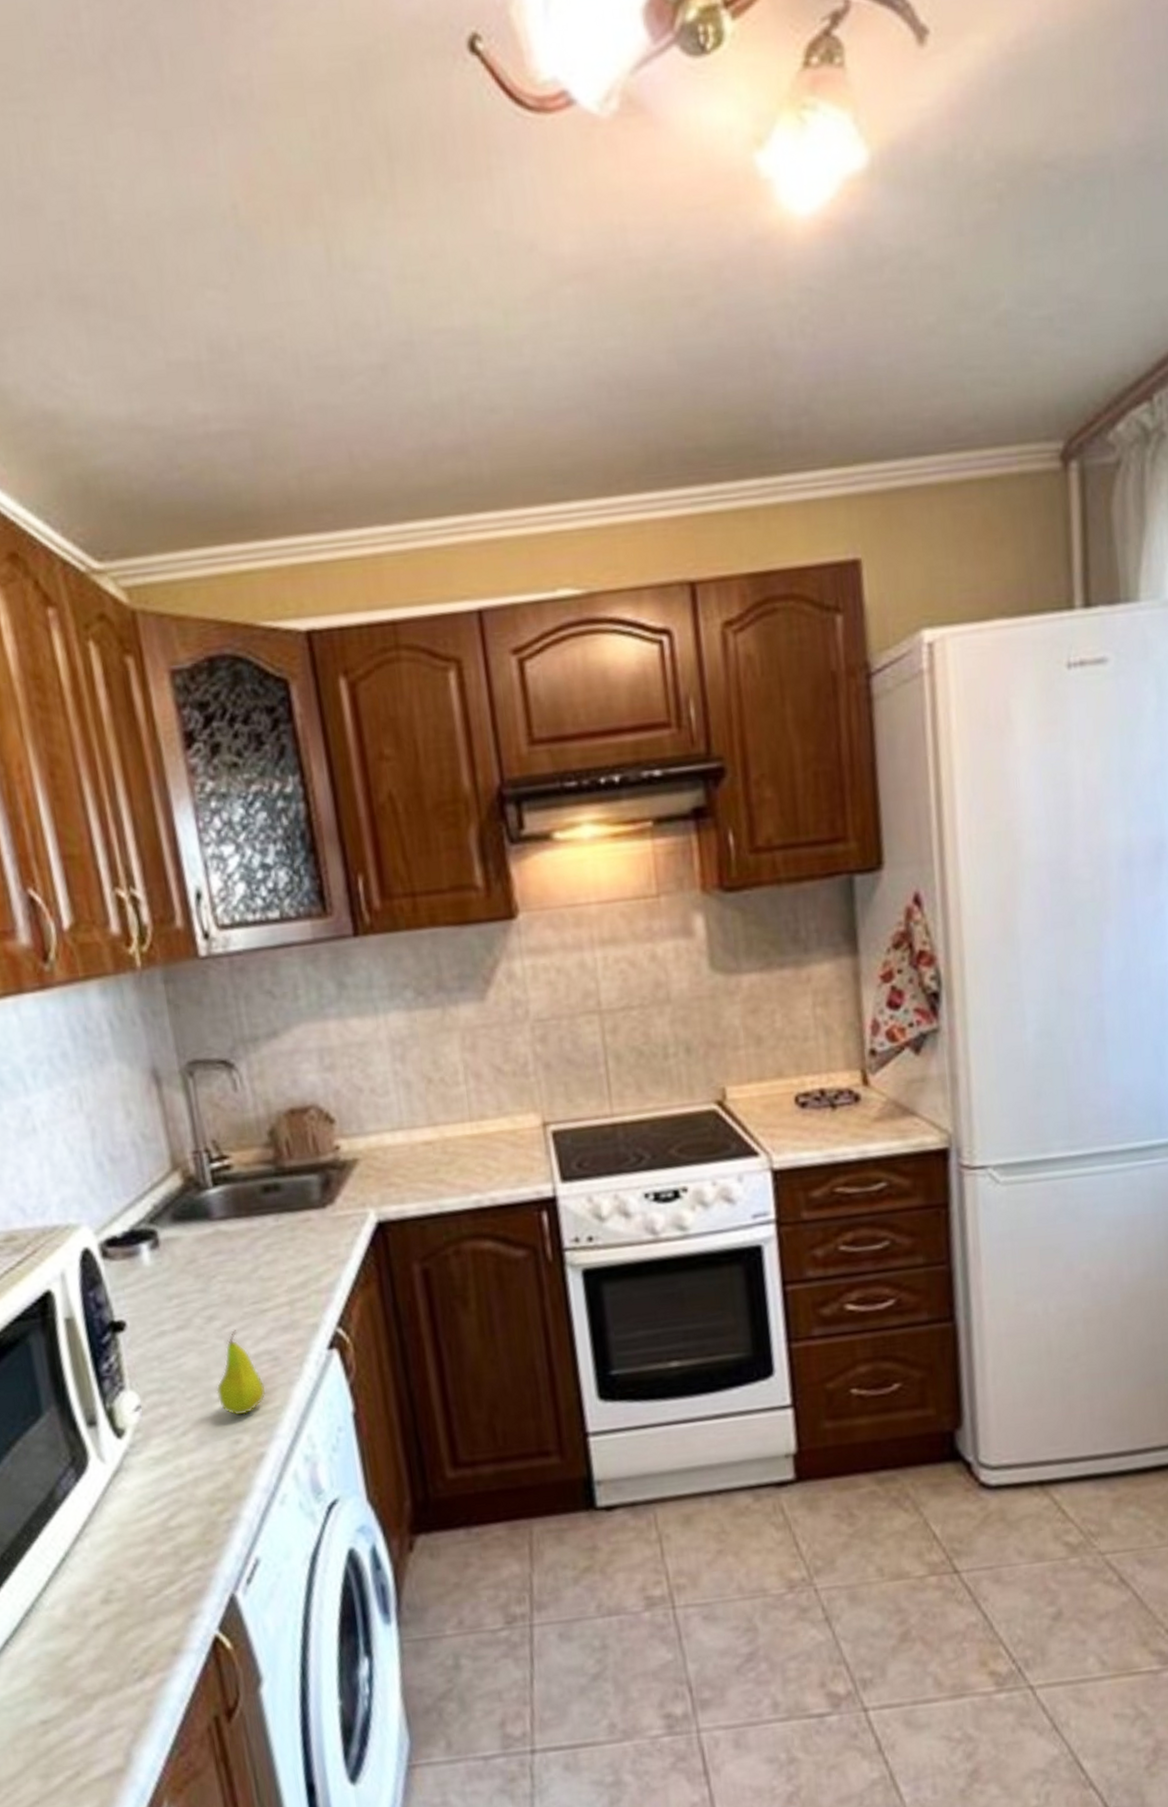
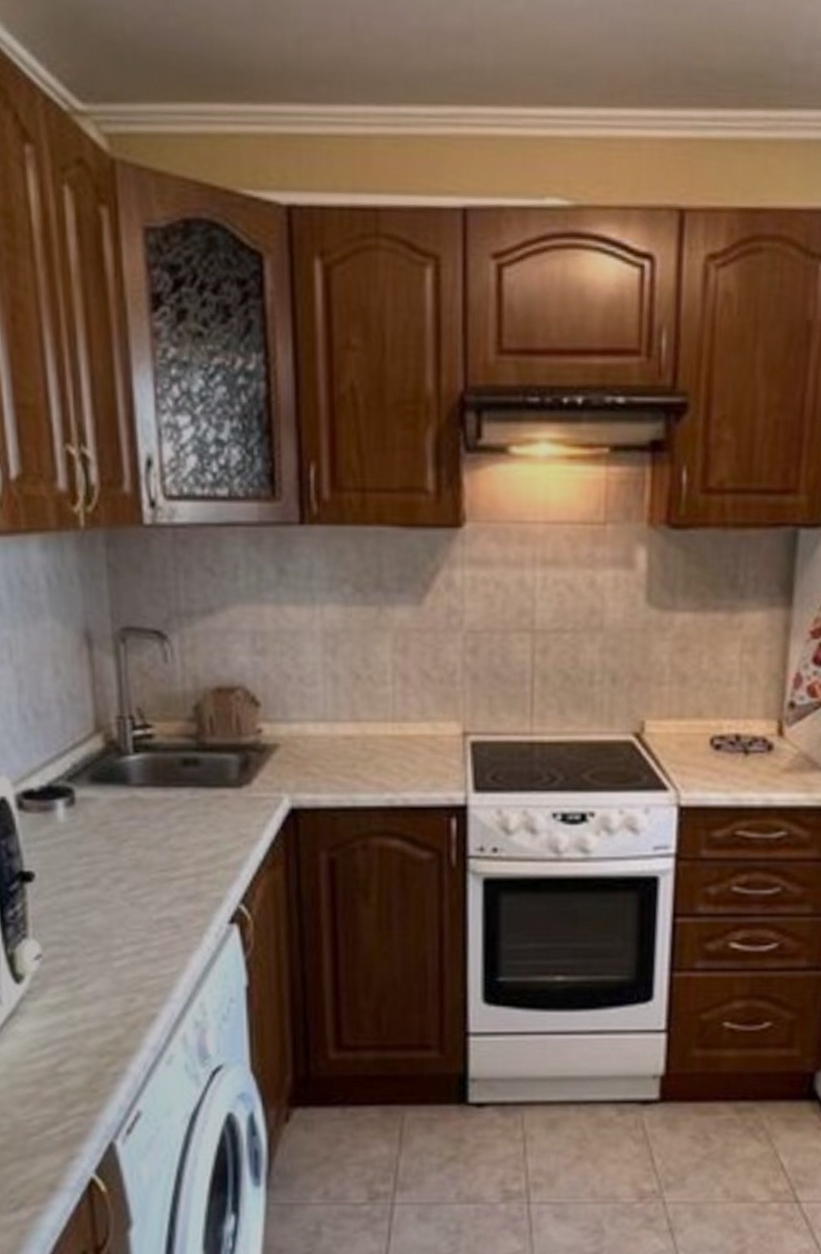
fruit: present [216,1330,266,1416] -> none [116,894,164,976]

